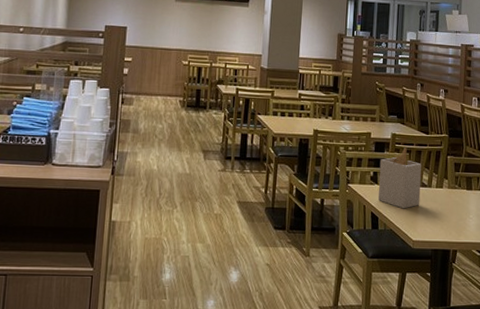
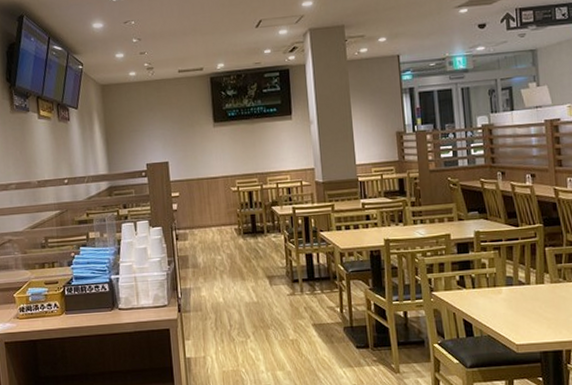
utensil holder: present [378,148,422,209] -> none [465,245,519,312]

